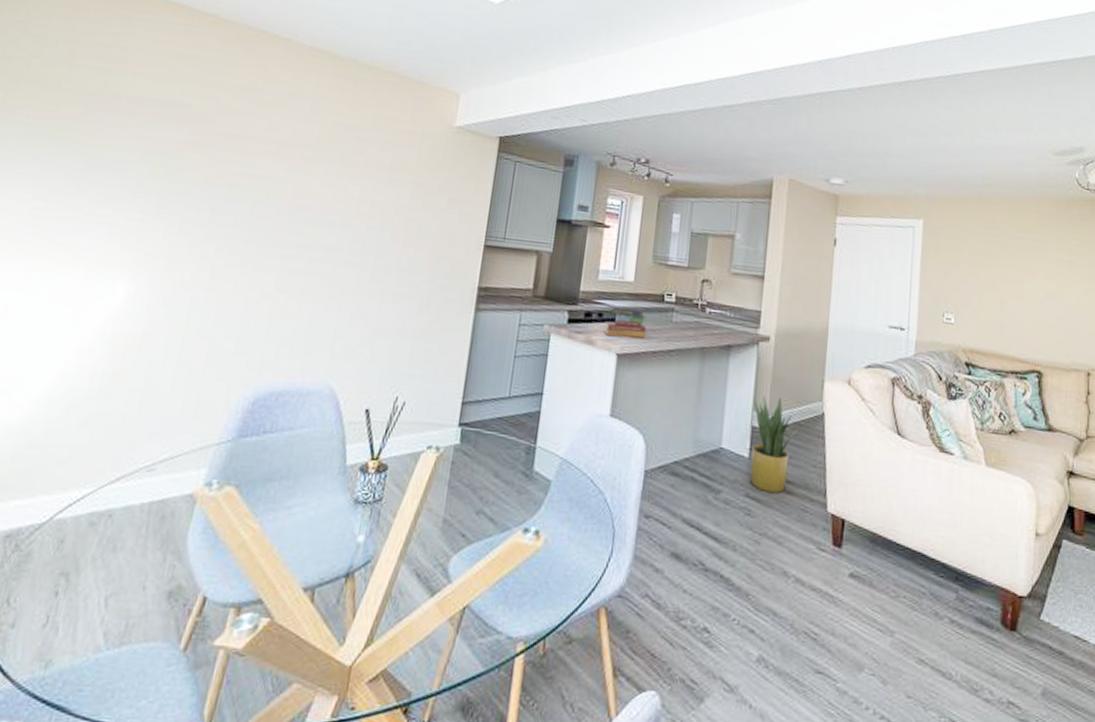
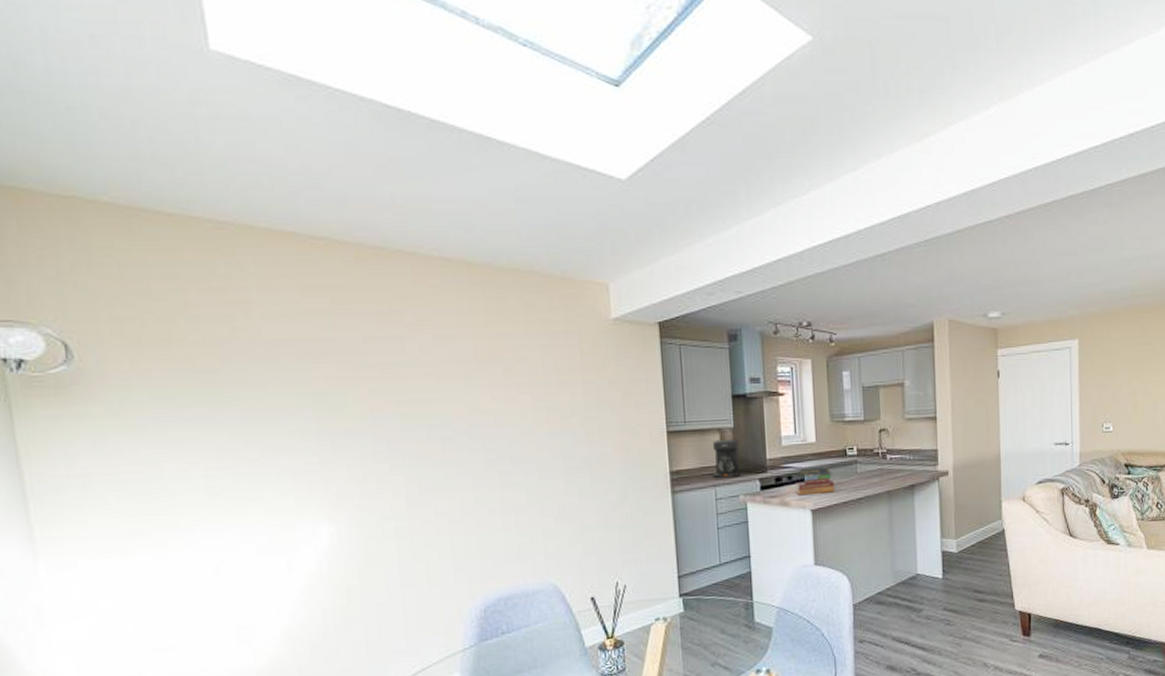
coffee maker: none [520,263,555,306] -> present [712,440,741,479]
planter: present [750,396,799,494] -> none [941,522,984,604]

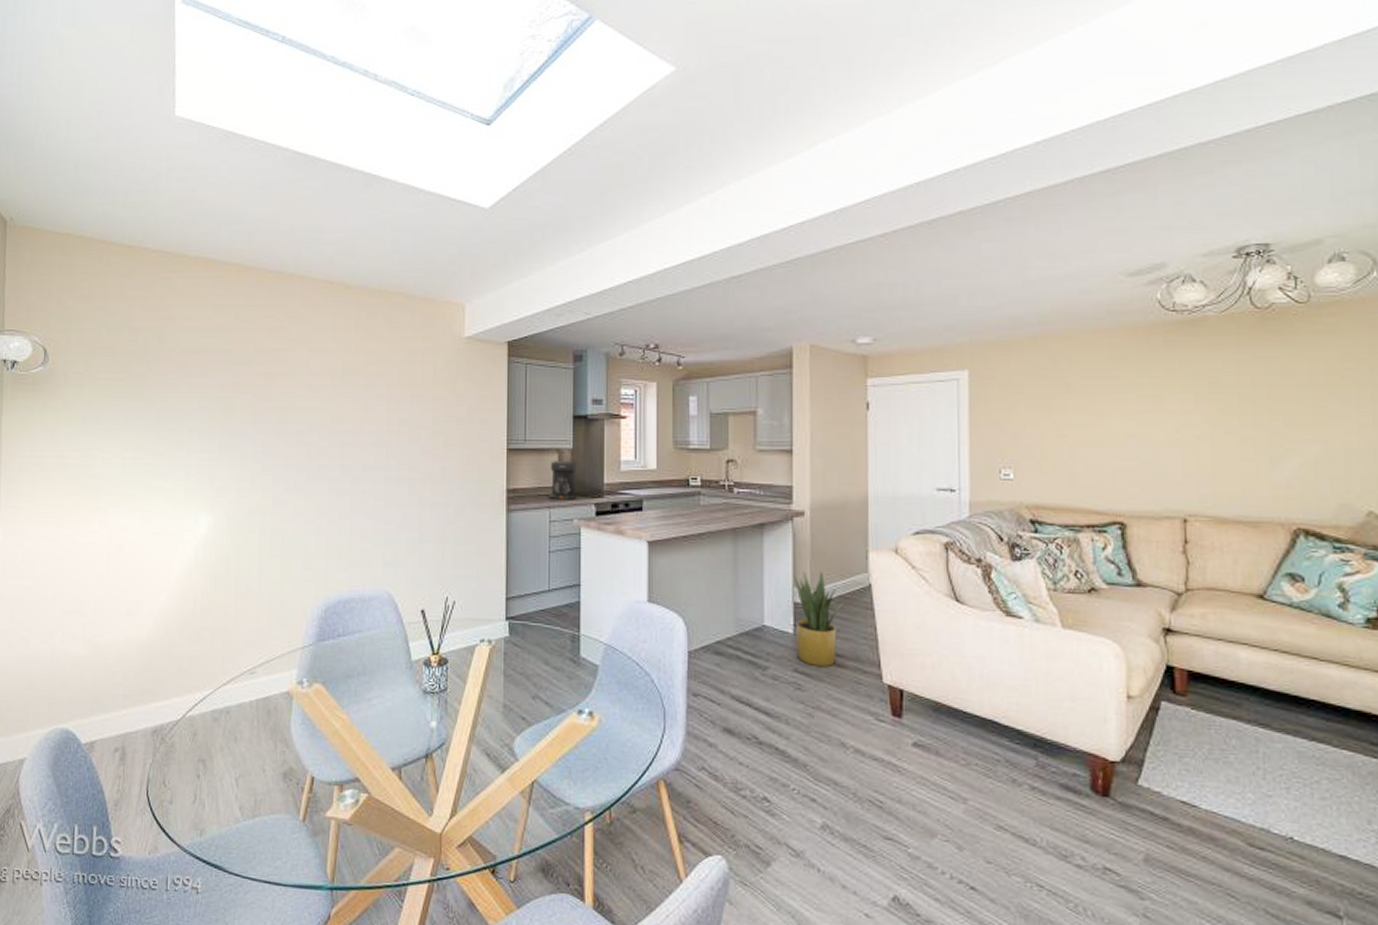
books: present [795,465,836,496] -> none [632,495,675,525]
planter: none [941,522,984,604] -> present [794,570,845,668]

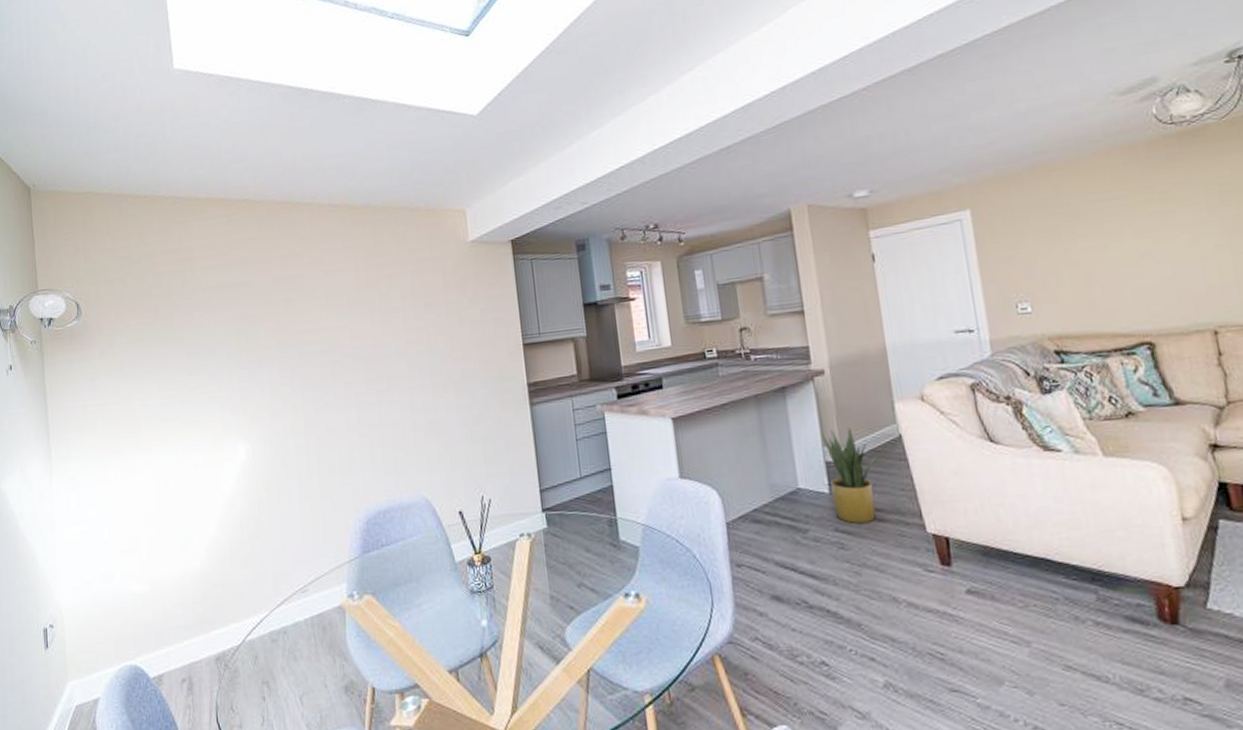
coffee maker: present [548,461,577,501] -> none [567,348,596,389]

